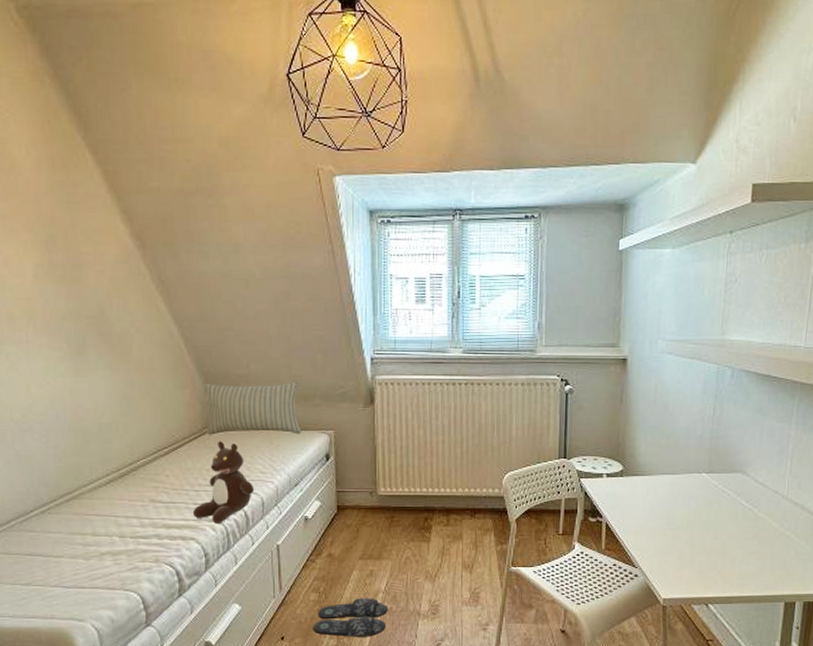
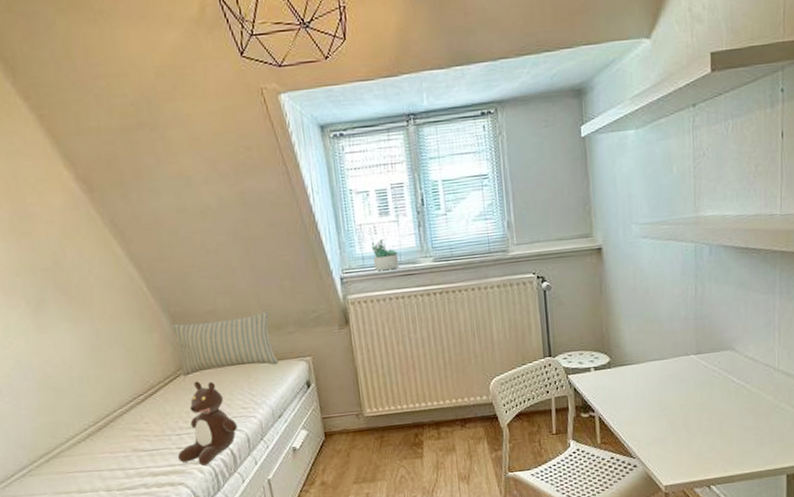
succulent plant: none [404,326,431,356] -> present [371,239,399,271]

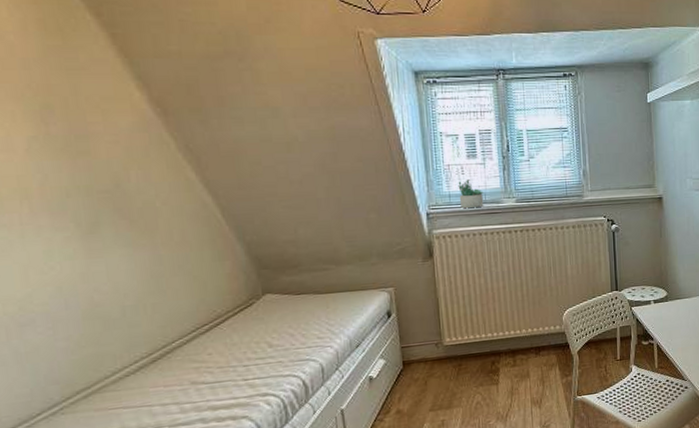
pillow: present [171,312,279,377] -> none [246,243,360,306]
stuffed animal: present [177,381,237,466] -> none [242,310,311,397]

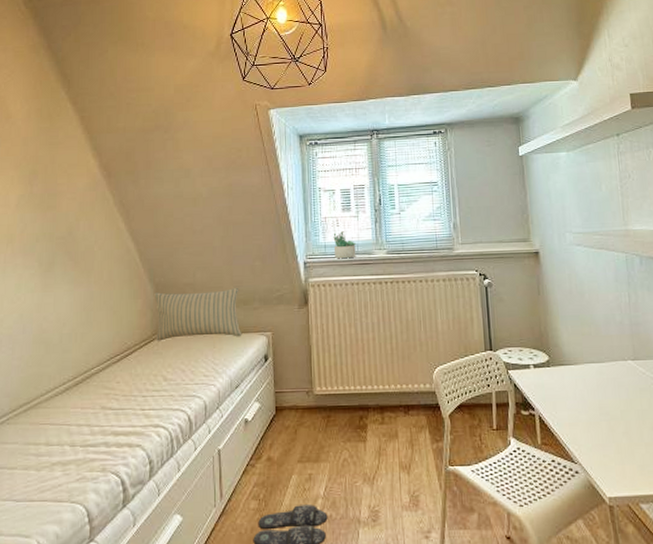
pillow: none [246,243,360,306] -> present [154,288,242,341]

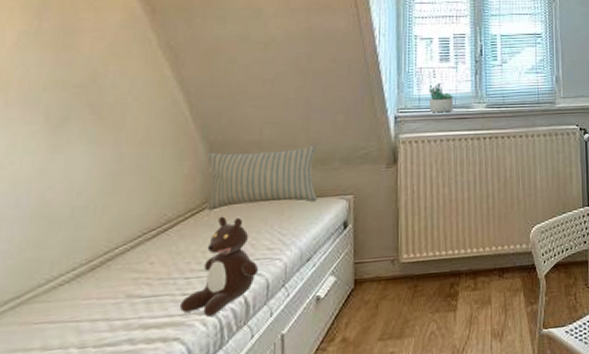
stuffed animal: none [139,346,197,429] -> present [179,216,258,317]

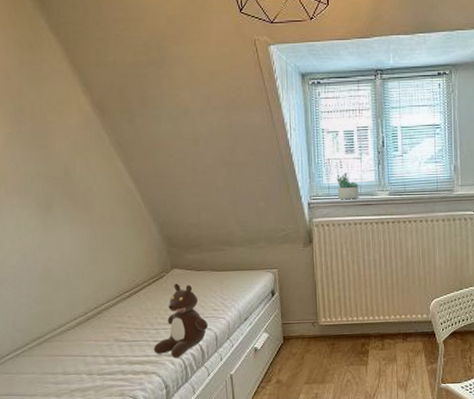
pillow: present [206,146,318,211] -> none [159,228,249,279]

